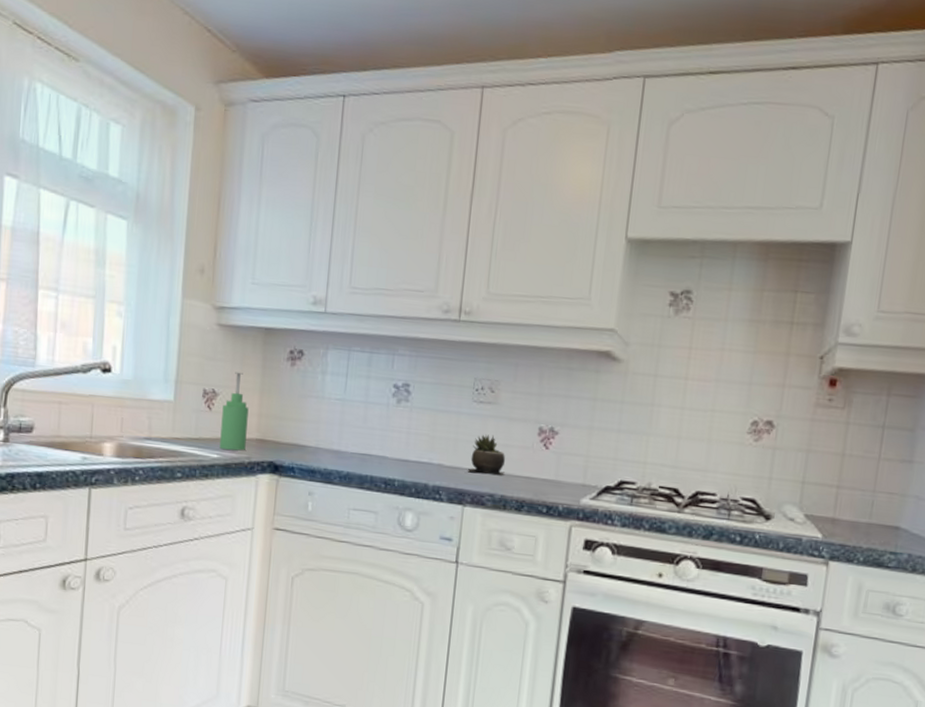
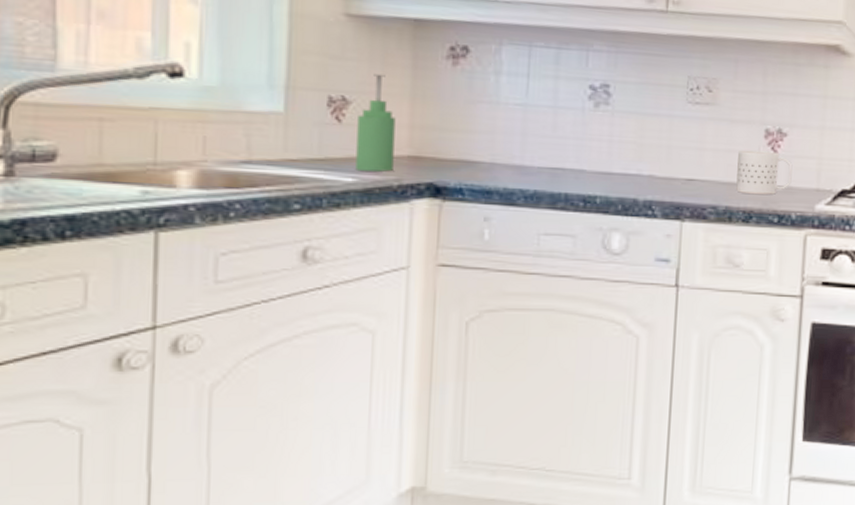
succulent plant: present [467,434,506,476] -> none [684,139,729,185]
mug: none [511,445,562,487] -> present [736,150,793,195]

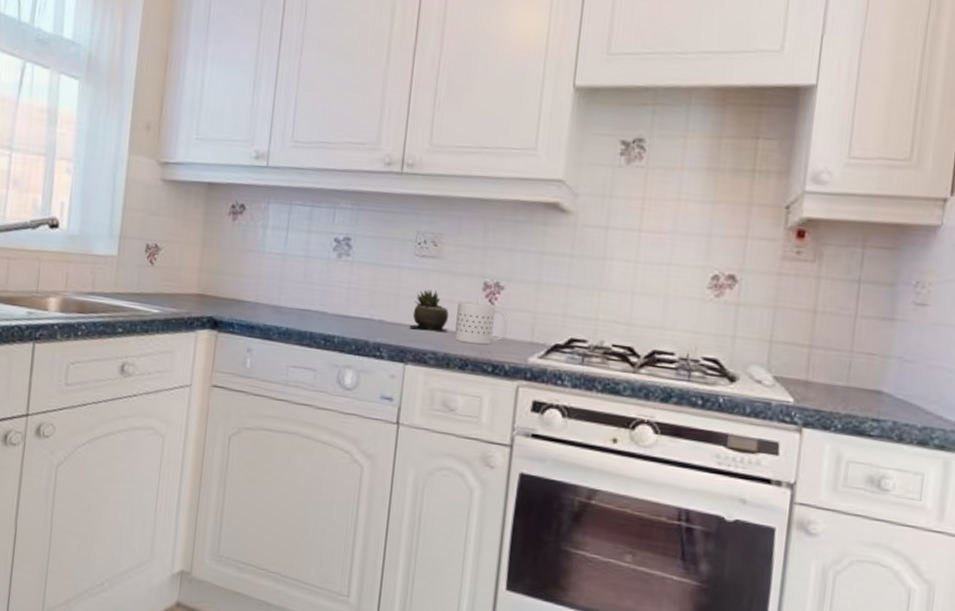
soap dispenser: present [355,73,396,172] -> none [160,226,190,306]
succulent plant: none [684,139,729,185] -> present [409,289,449,333]

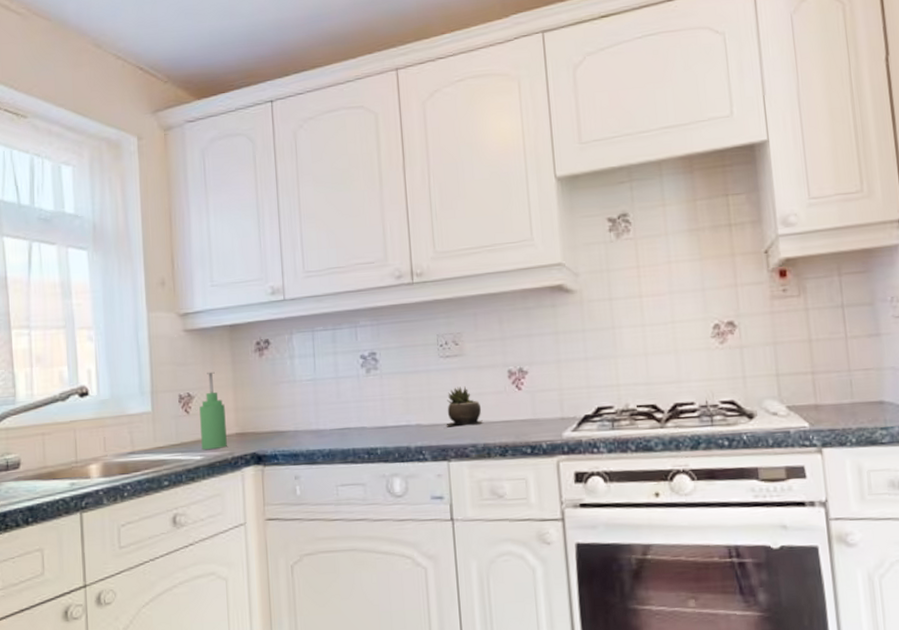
soap dispenser: none [160,226,190,306] -> present [199,371,227,450]
mug: present [454,301,508,345] -> none [488,389,538,431]

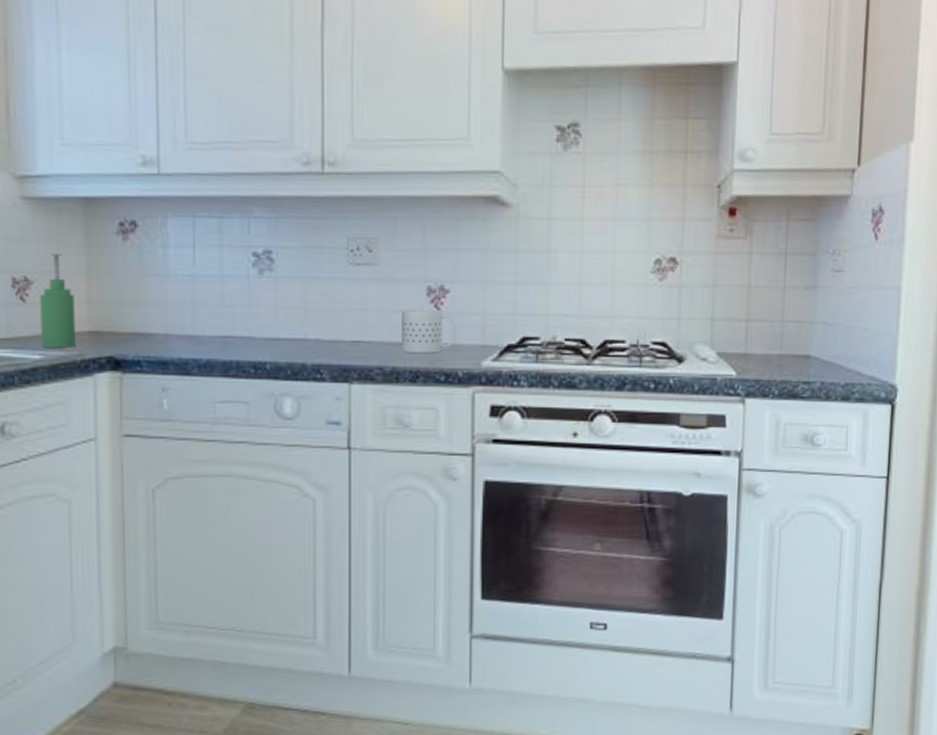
succulent plant: present [446,386,483,427] -> none [350,300,393,346]
mug: none [488,389,538,431] -> present [402,309,457,354]

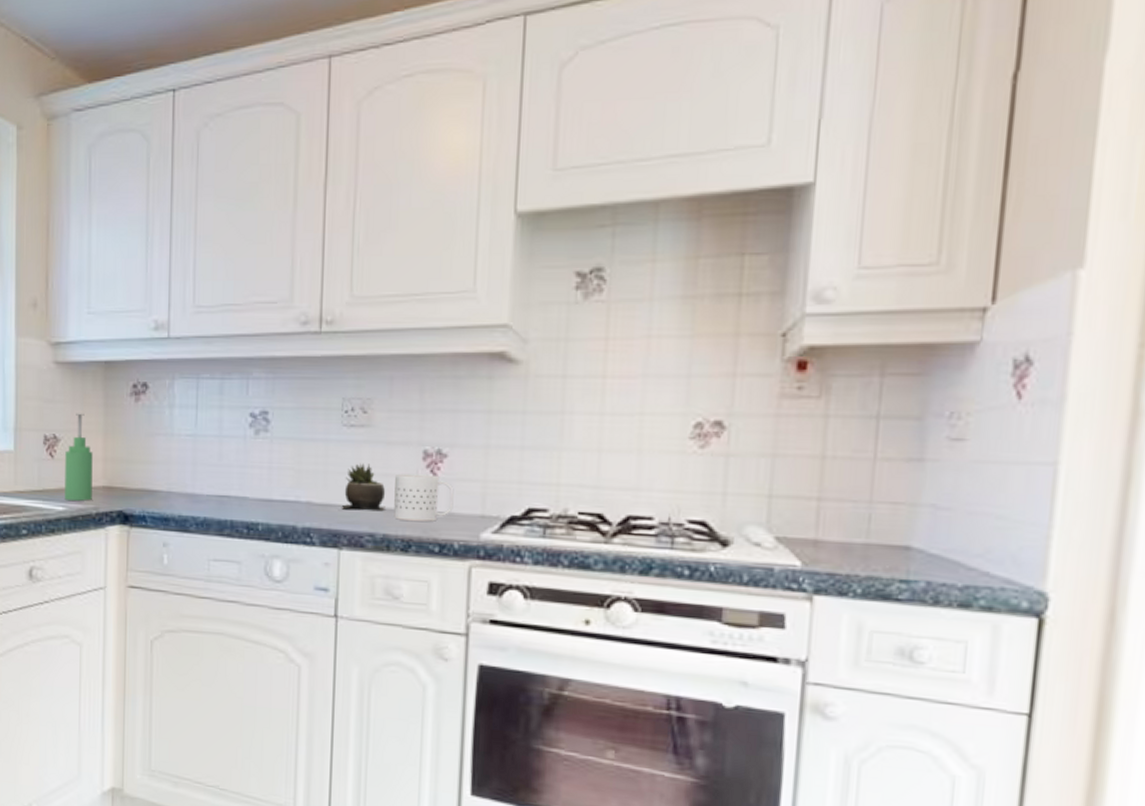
succulent plant: none [350,300,393,346] -> present [341,463,386,512]

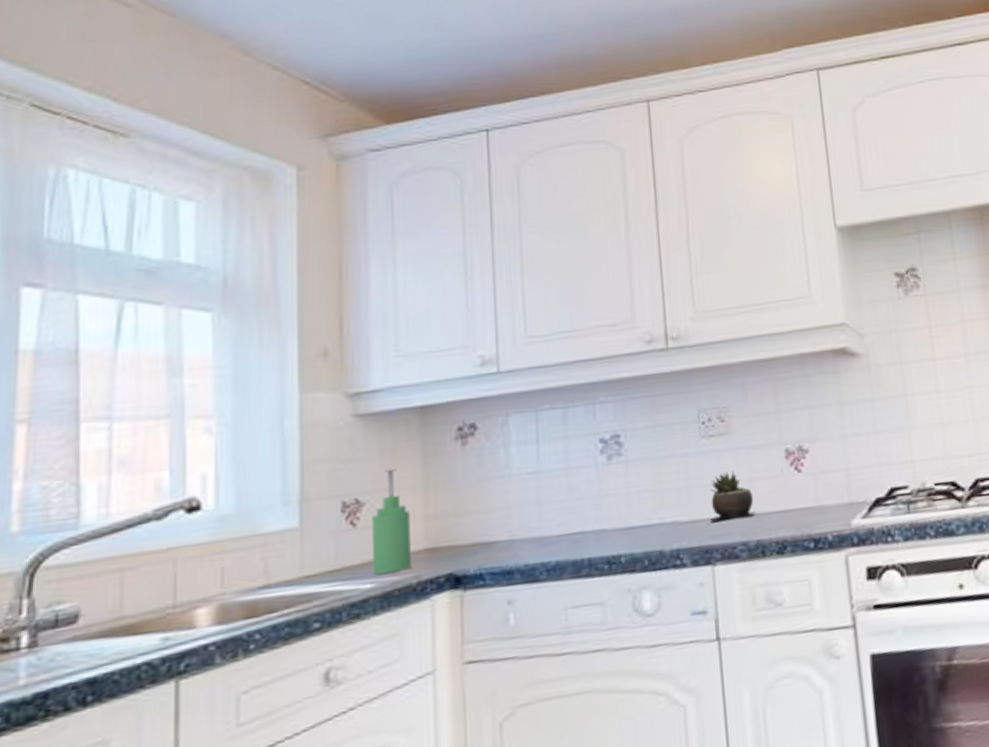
mug: present [394,473,454,522] -> none [761,471,822,523]

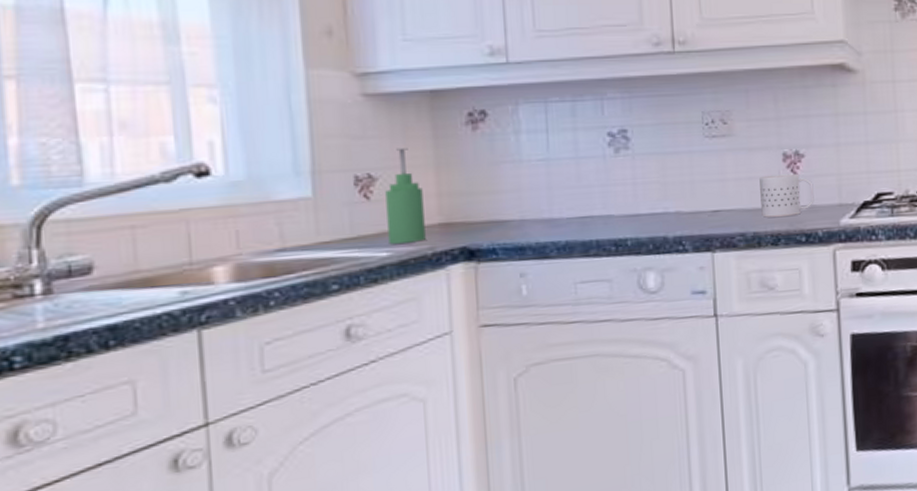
succulent plant: present [709,471,756,523] -> none [710,169,753,215]
mug: none [761,471,822,523] -> present [759,173,814,218]

